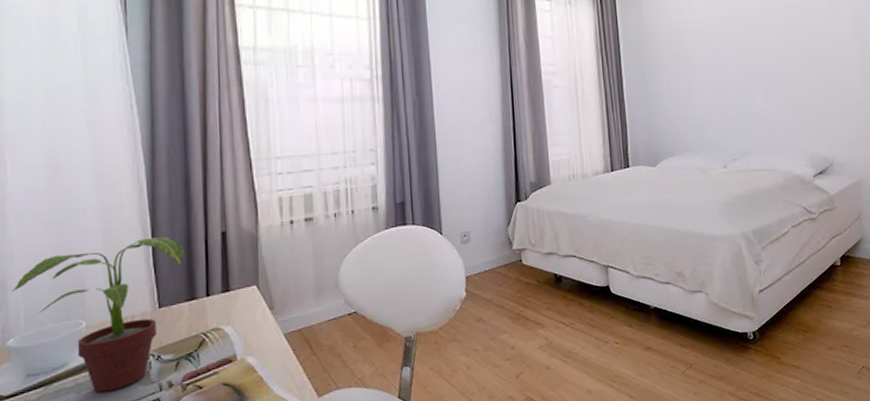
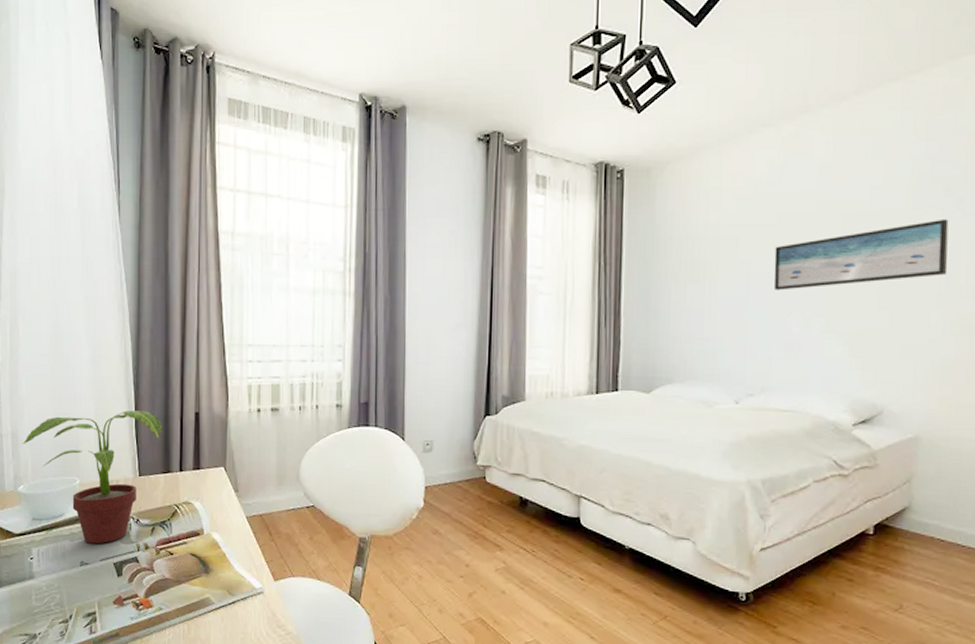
wall art: none [738,8,862,71] -> present [773,218,949,291]

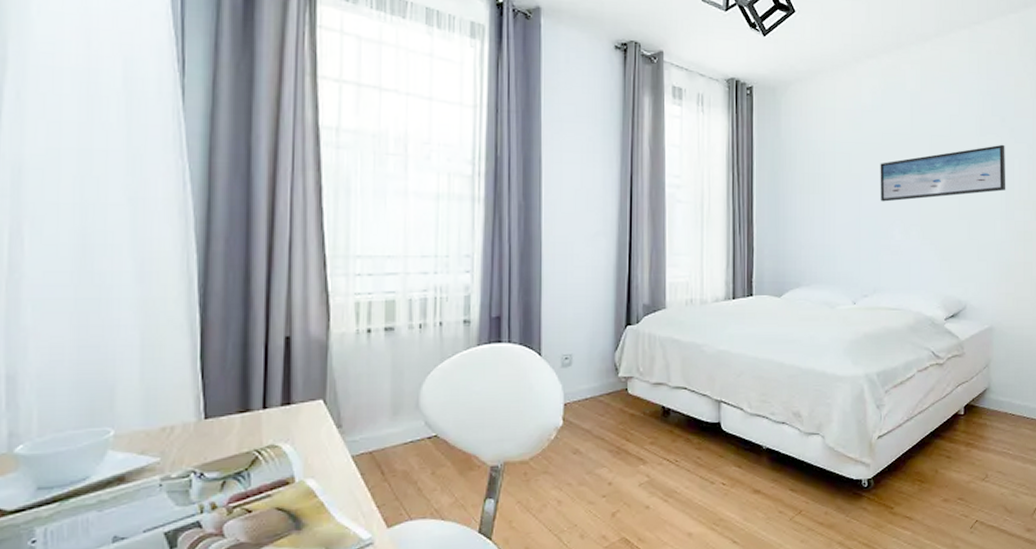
potted plant: present [22,410,163,544] -> none [23,338,240,512]

